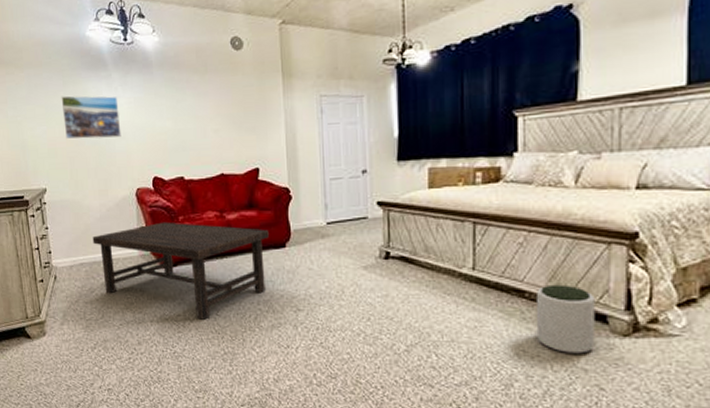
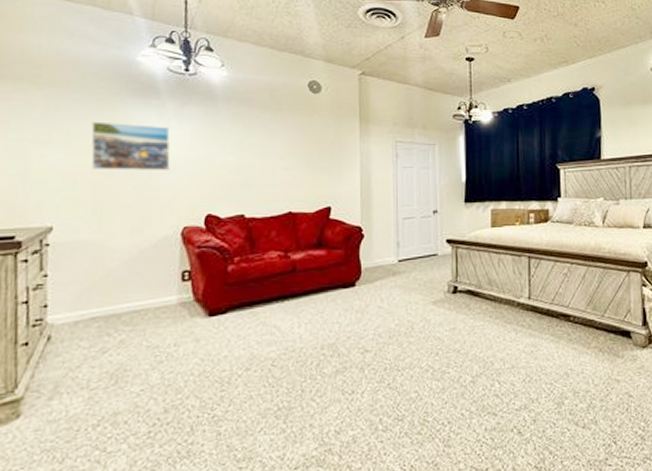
coffee table: present [92,221,269,320] -> none [113,263,338,373]
plant pot: present [535,284,595,354] -> none [579,307,624,368]

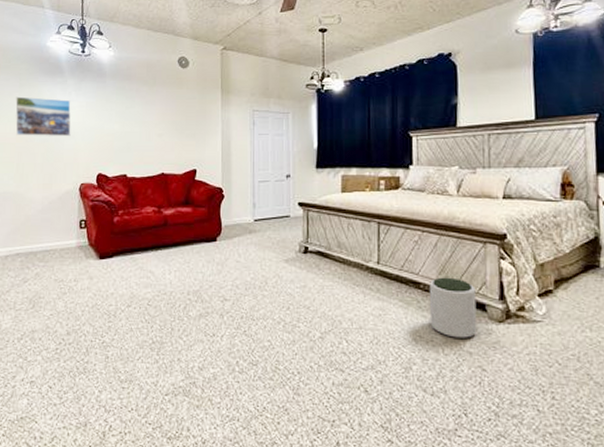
plant pot: none [579,307,624,368] -> present [429,277,477,338]

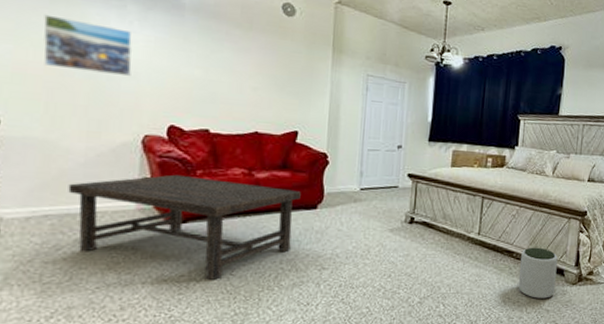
coffee table: none [31,215,202,309] -> present [68,174,301,280]

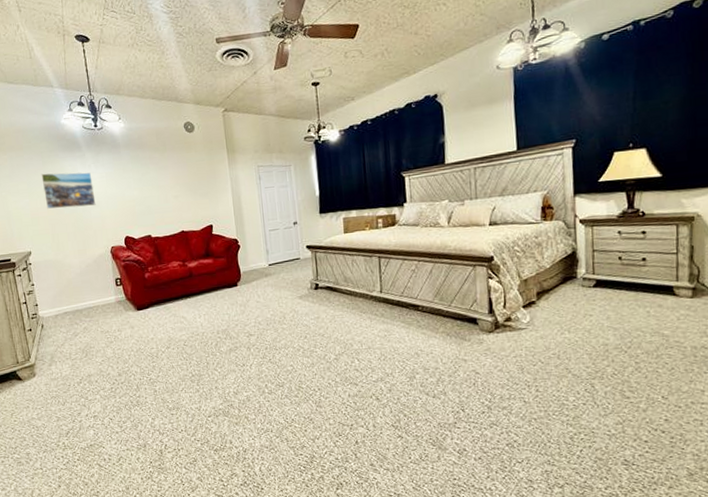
coffee table: present [68,174,301,280] -> none [74,272,224,350]
plant pot: present [518,247,558,299] -> none [427,298,470,349]

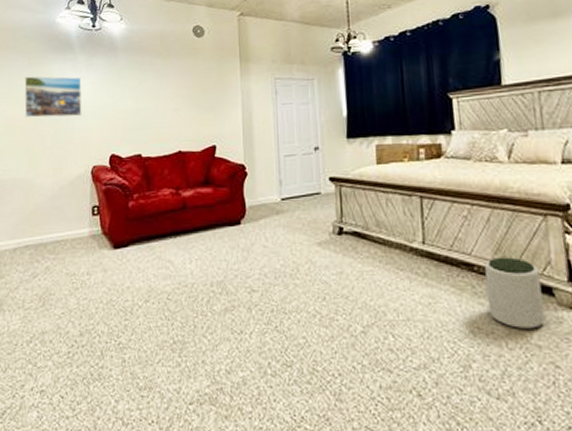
plant pot: none [427,298,470,349] -> present [485,257,545,329]

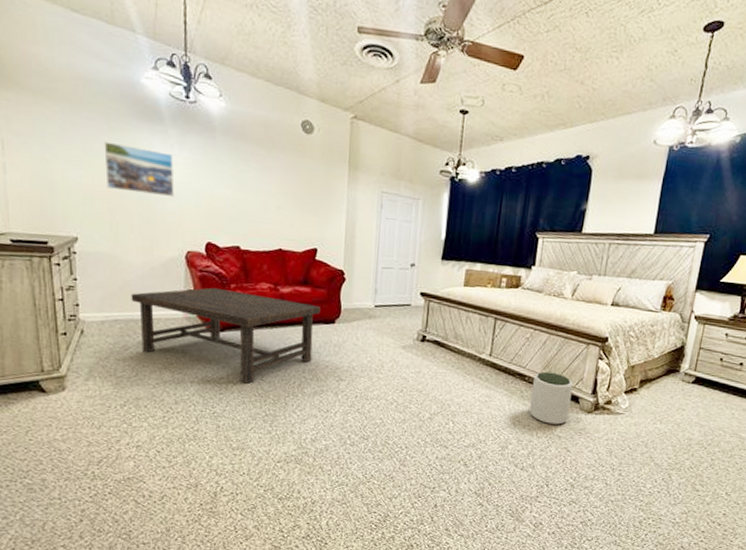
coffee table: none [41,200,224,305] -> present [131,287,321,384]

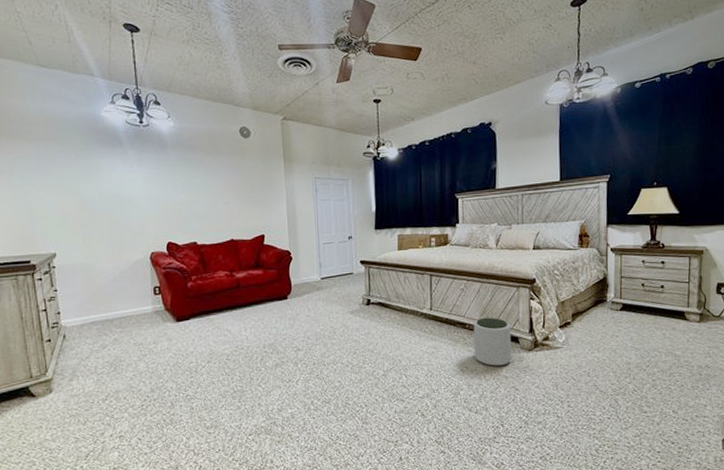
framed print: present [104,141,175,198] -> none [74,168,136,208]
coffee table: present [131,287,321,384] -> none [105,281,273,365]

